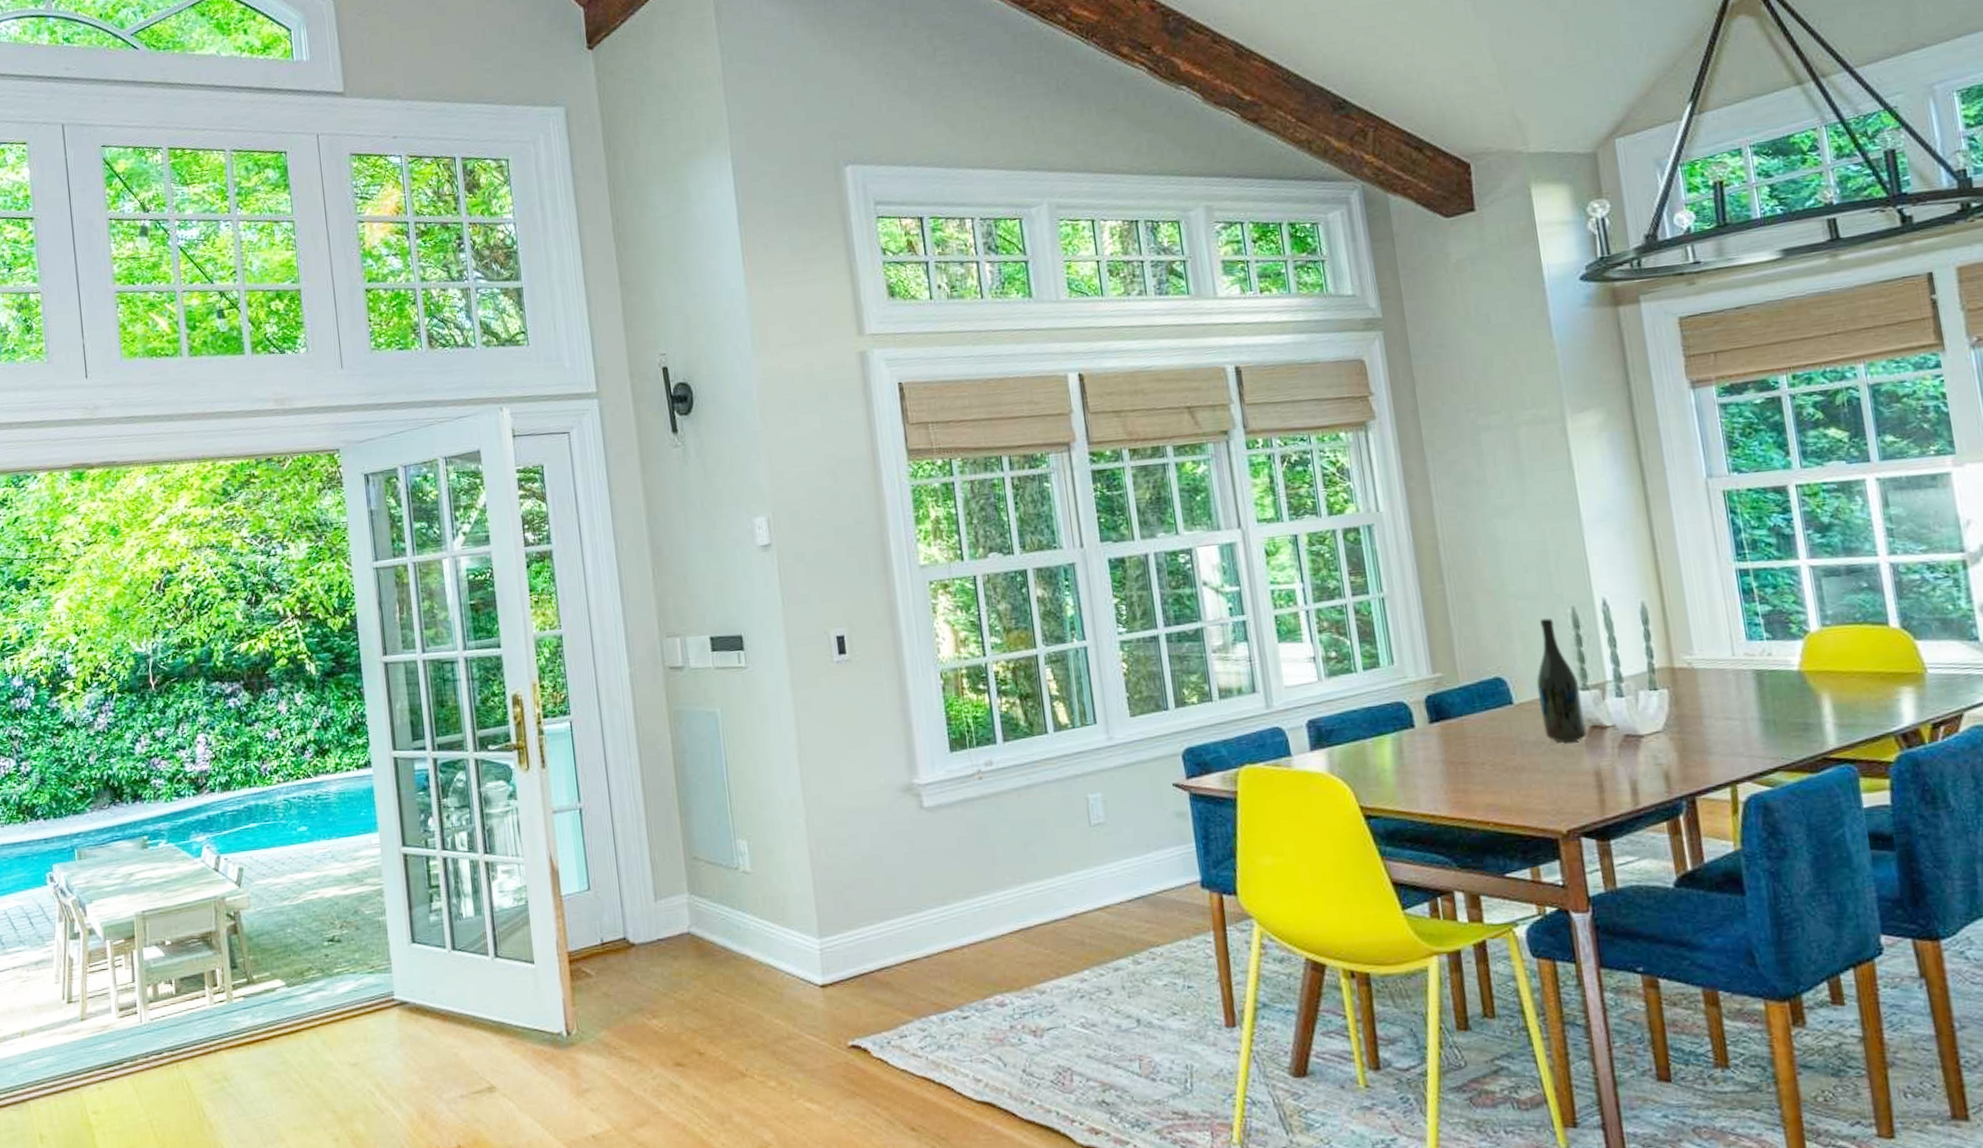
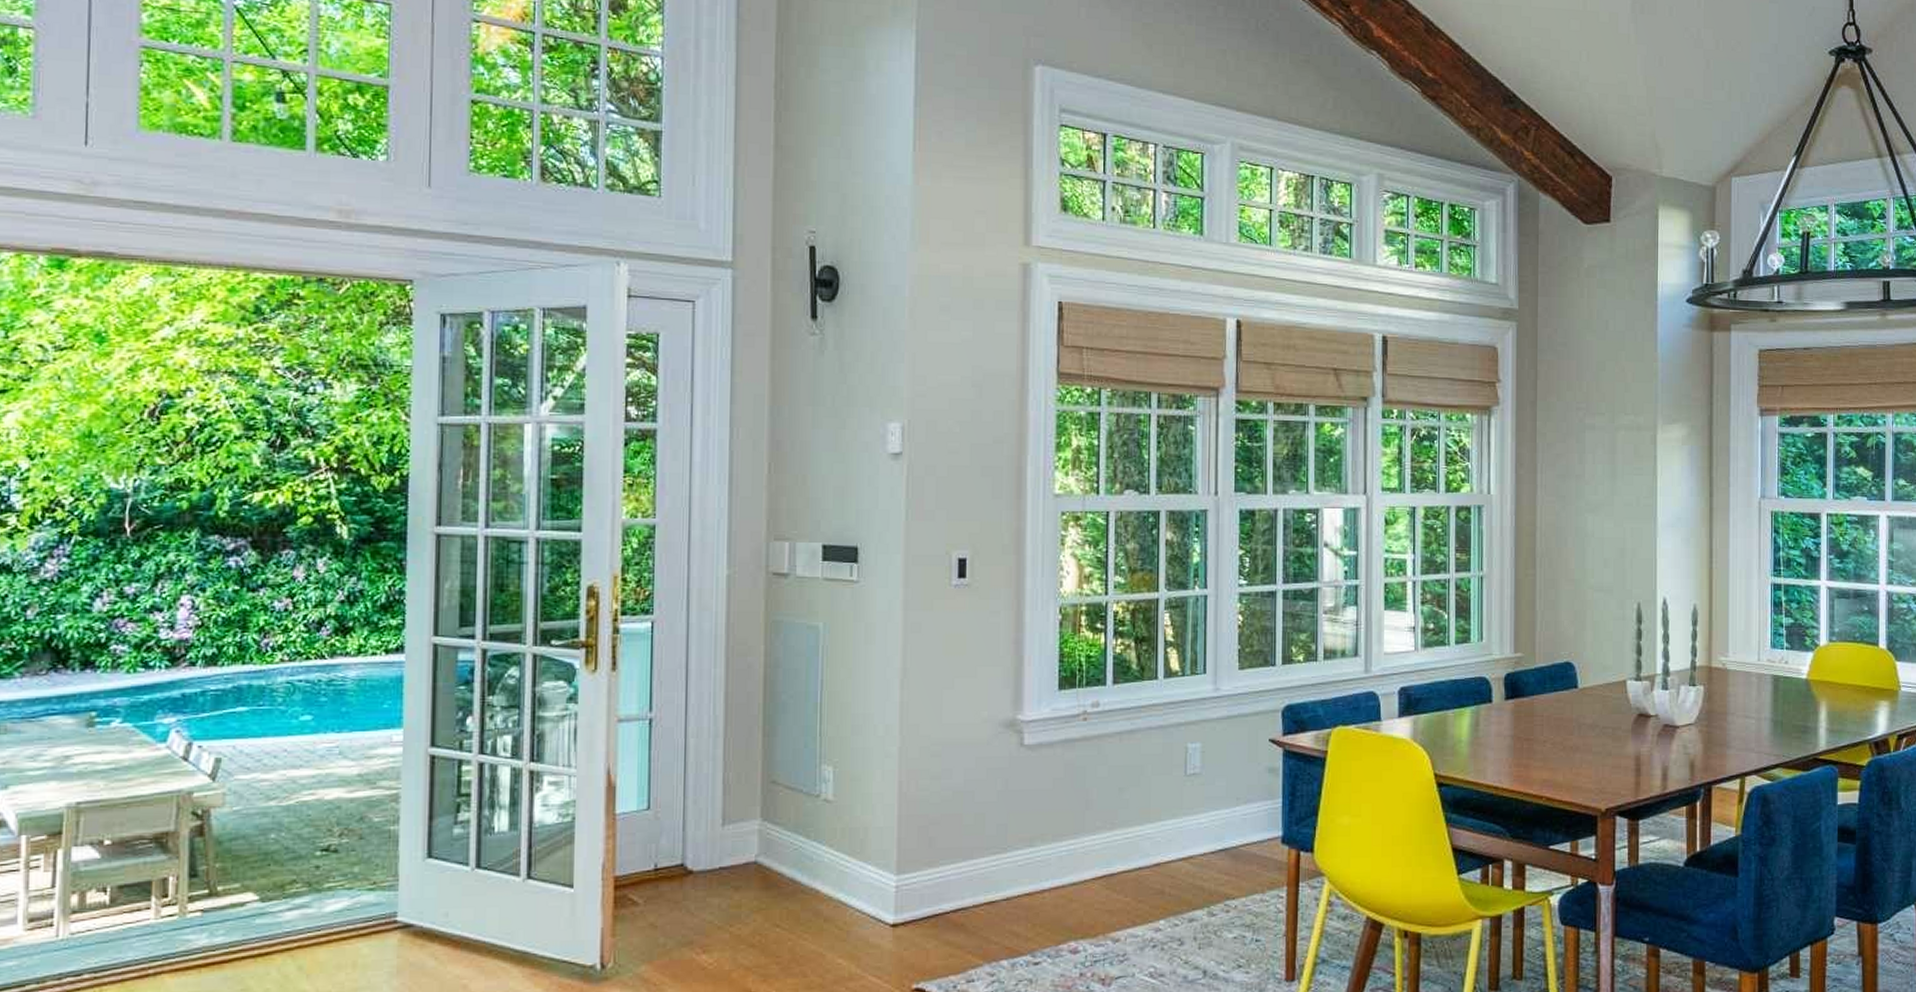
wine bottle: present [1536,618,1587,742] -> none [1599,611,1634,727]

